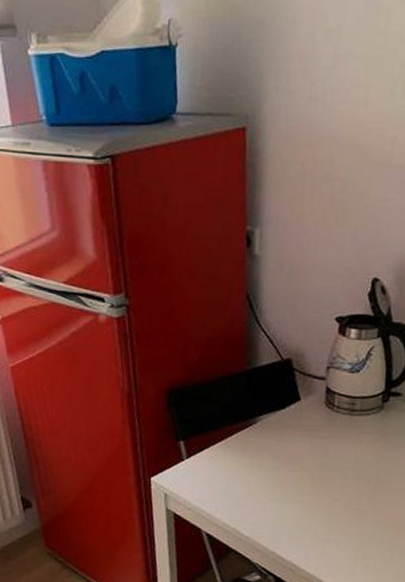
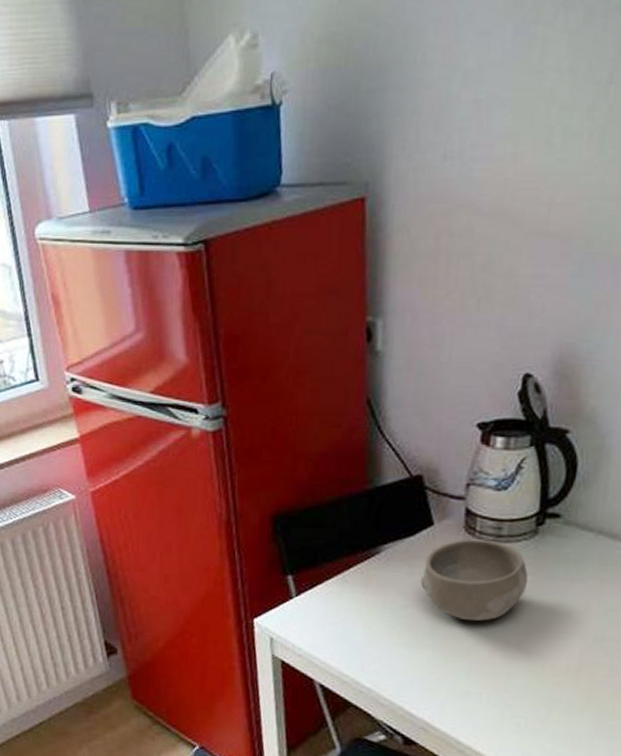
bowl: none [289,412,376,480] -> present [420,539,528,621]

